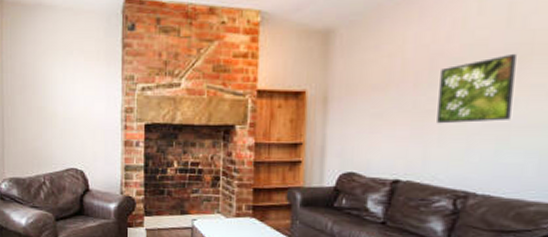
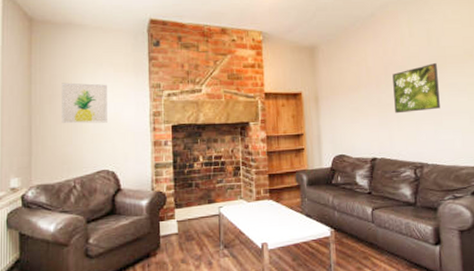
wall art: none [32,72,77,118] -> present [62,82,107,124]

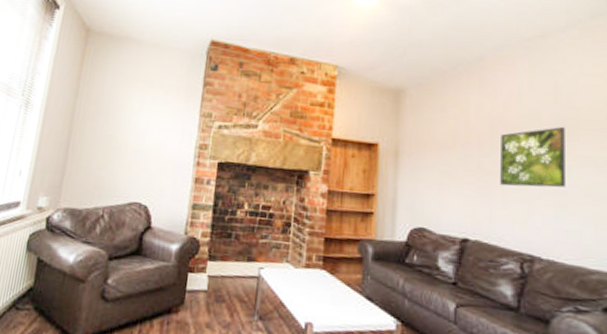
wall art: present [62,82,107,124] -> none [101,100,154,150]

